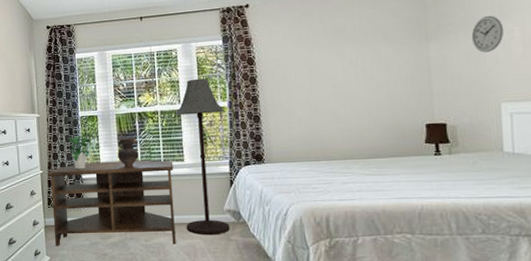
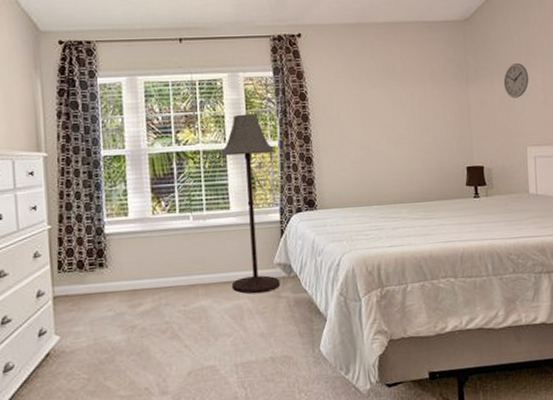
tv stand: present [47,159,176,247] -> none [57,208,220,323]
potted plant: present [68,133,95,170] -> none [86,176,122,223]
ceramic vessel: present [118,137,139,168] -> none [150,181,176,218]

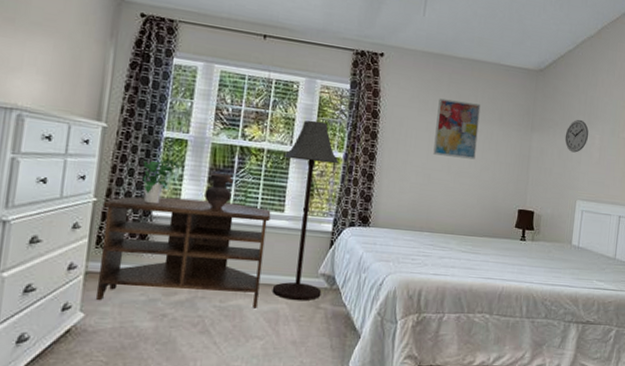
tv stand: none [57,208,220,323] -> present [96,196,271,308]
potted plant: none [86,176,122,223] -> present [140,159,180,205]
ceramic vessel: none [150,181,176,218] -> present [205,172,233,211]
wall art: none [365,67,413,126] -> present [433,98,481,160]

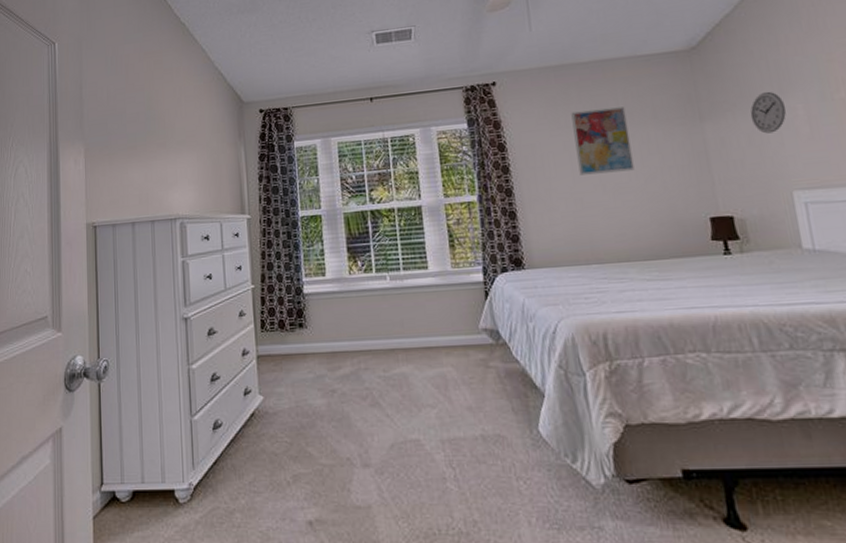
tv stand: present [96,196,271,308] -> none [260,268,422,383]
potted plant: present [140,159,180,205] -> none [286,236,319,283]
ceramic vessel: present [205,172,233,211] -> none [347,240,373,278]
floor lamp: present [272,120,339,301] -> none [415,168,488,362]

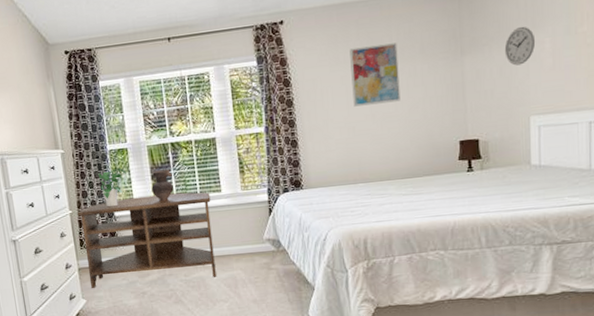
tv stand: none [260,268,422,383] -> present [77,192,217,289]
potted plant: none [286,236,319,283] -> present [97,167,127,208]
ceramic vessel: none [347,240,373,278] -> present [151,169,174,202]

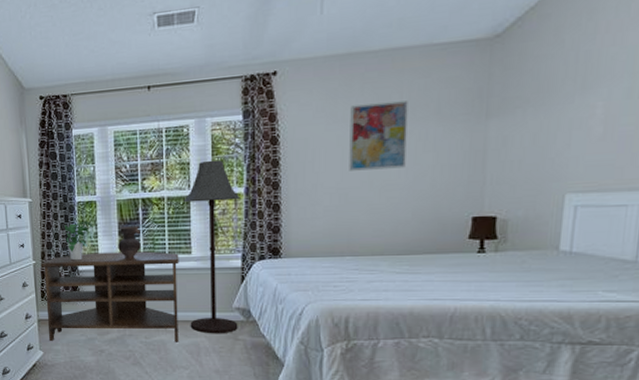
floor lamp: none [210,102,270,266] -> present [183,159,240,334]
wall clock: present [504,26,536,66] -> none [541,86,584,133]

